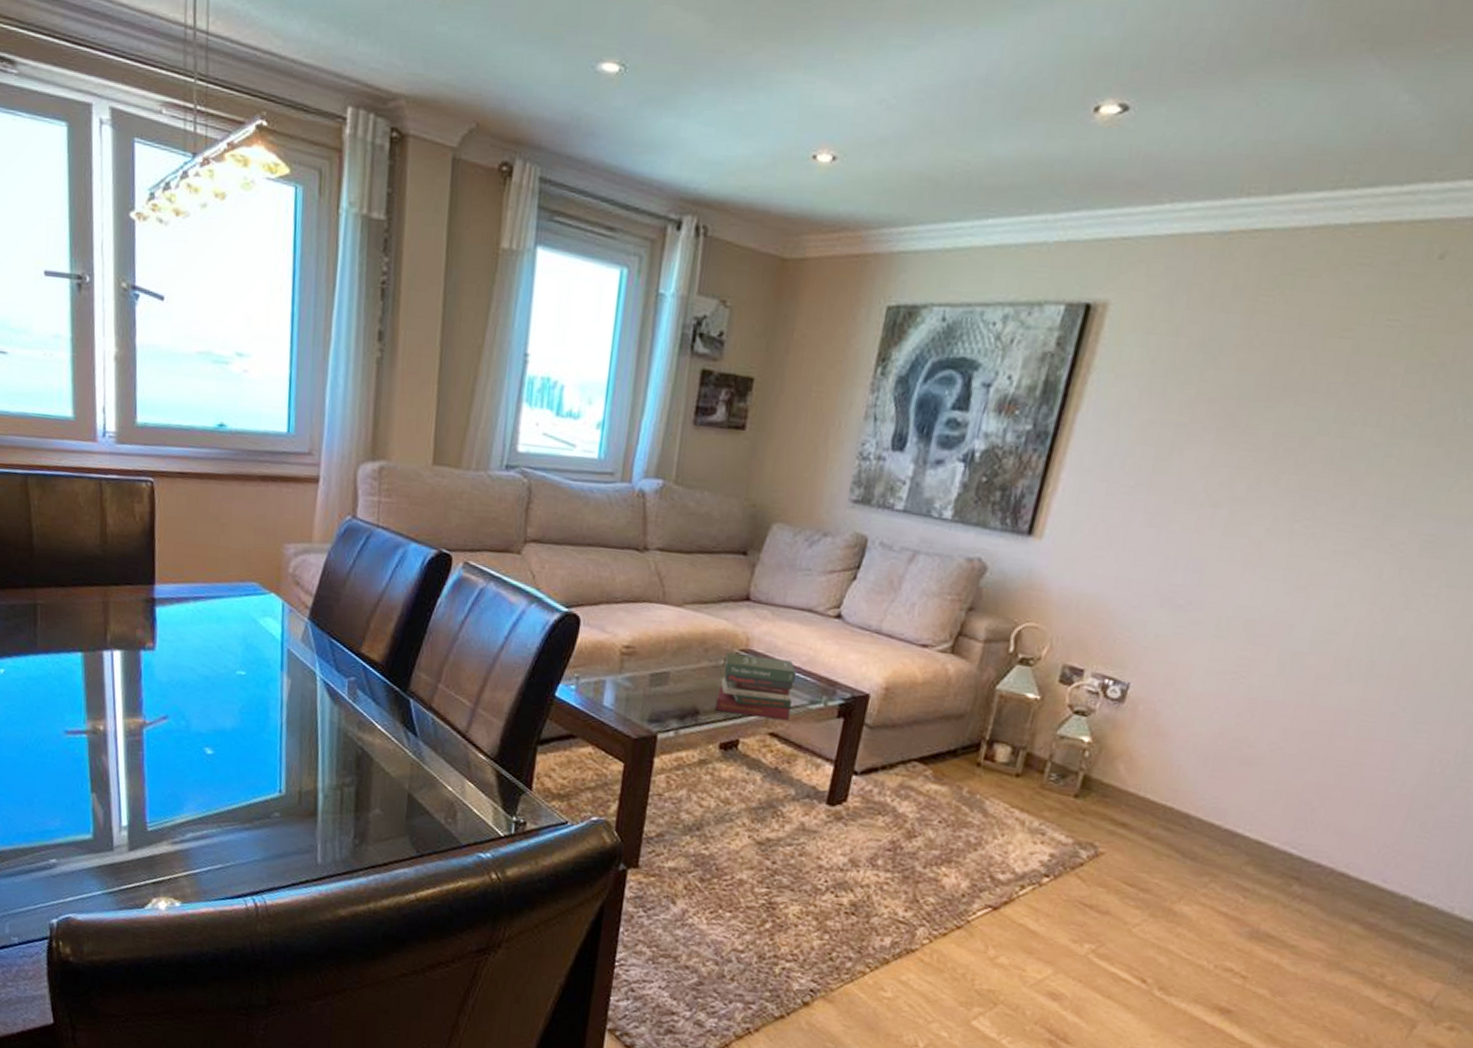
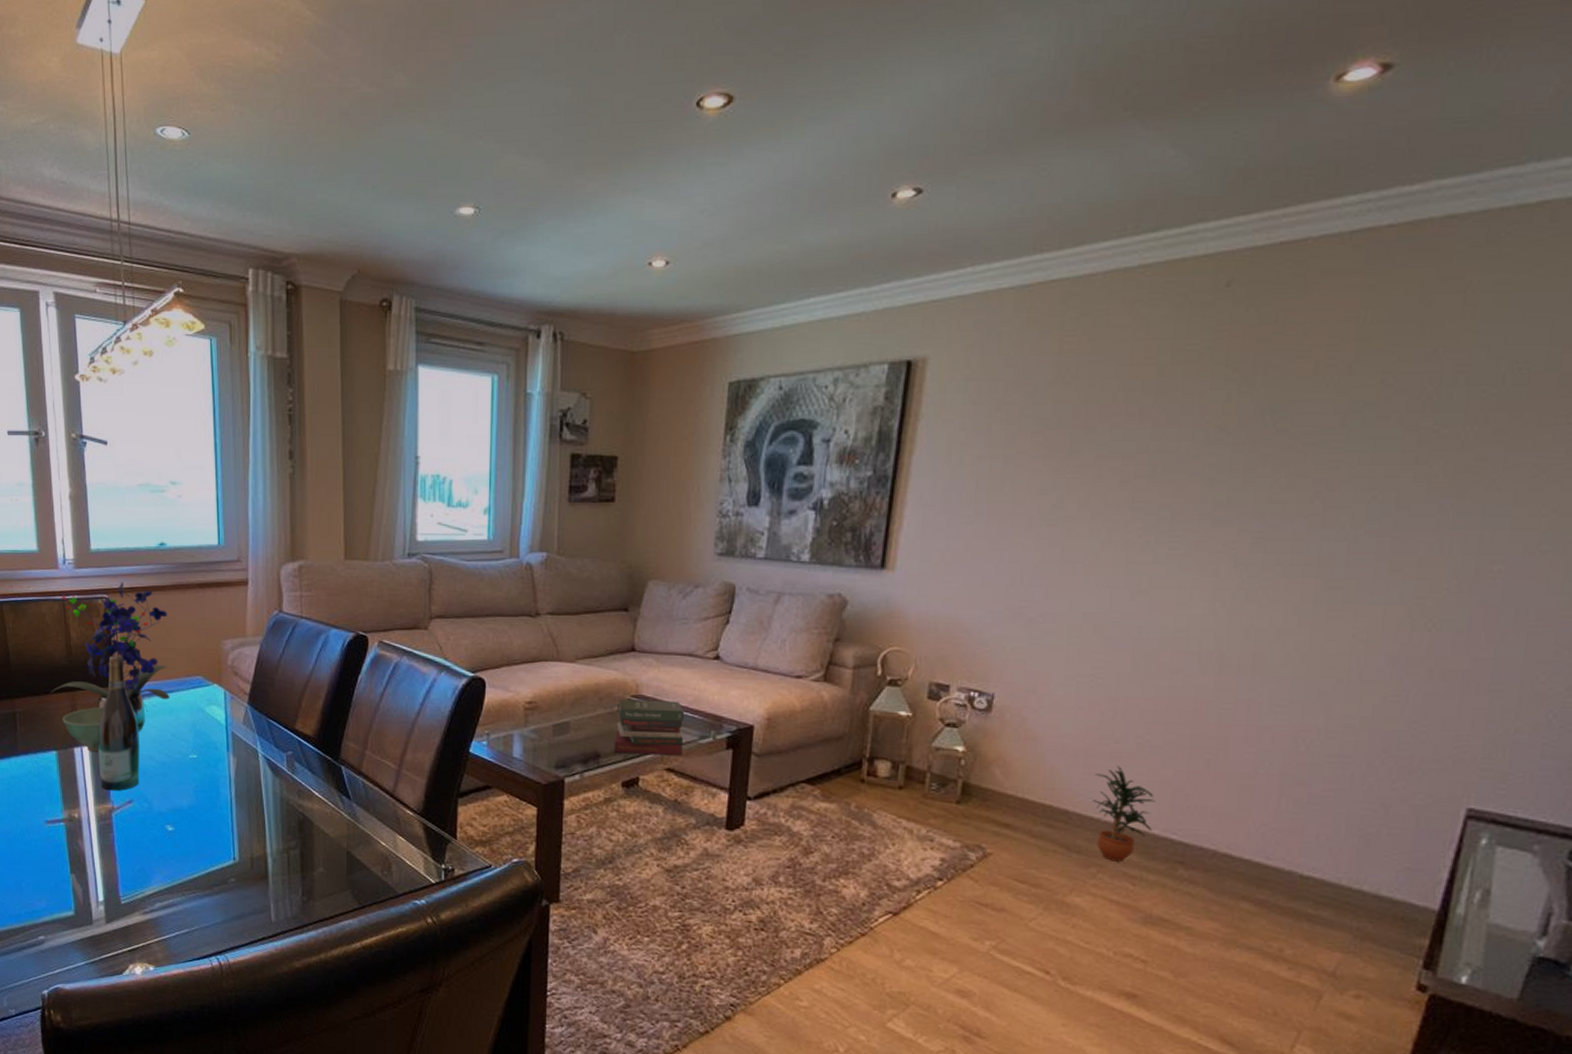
flower arrangement: none [79,465,223,639] -> present [50,582,170,731]
bowl: none [91,606,177,658] -> present [62,706,135,752]
wine bottle: none [131,548,181,704] -> present [98,655,140,790]
potted plant: none [1213,772,1281,873] -> present [1093,766,1156,862]

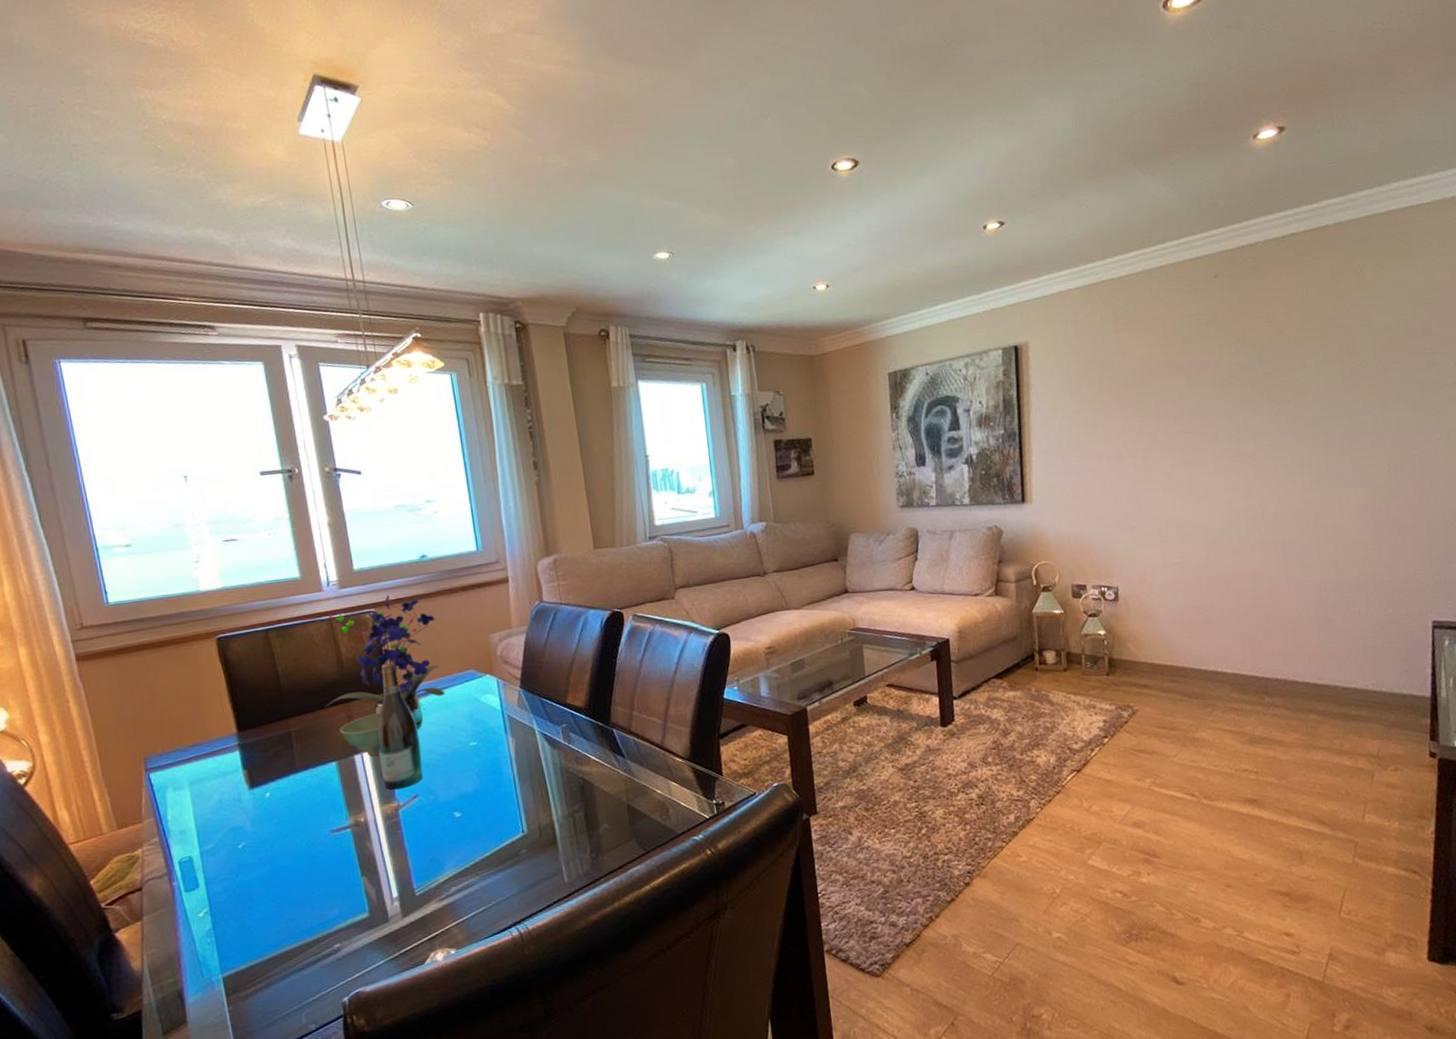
books: present [614,699,684,756] -> none [841,628,898,678]
potted plant: present [1093,766,1156,862] -> none [1197,627,1242,700]

